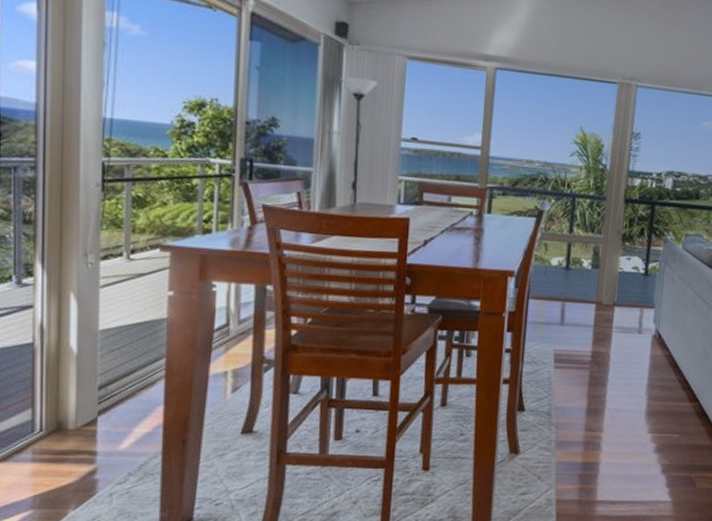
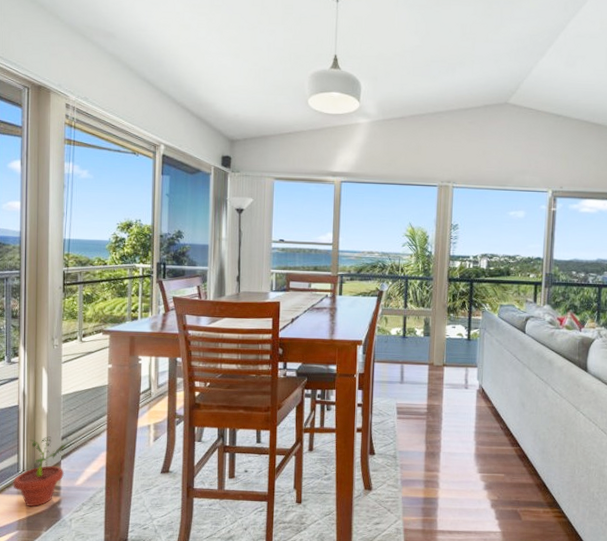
potted plant: none [25,385,106,478] -> present [13,436,66,507]

